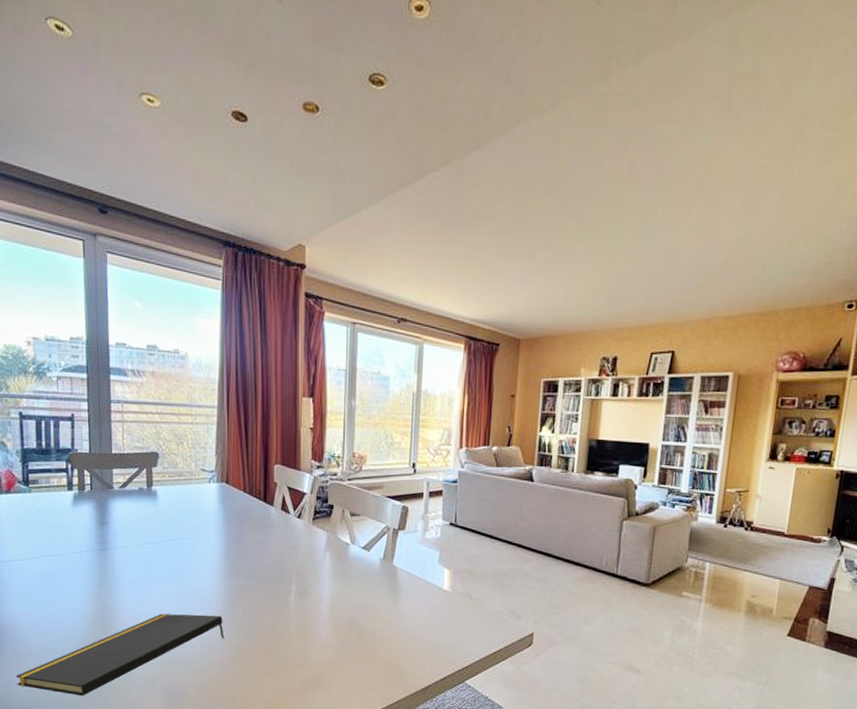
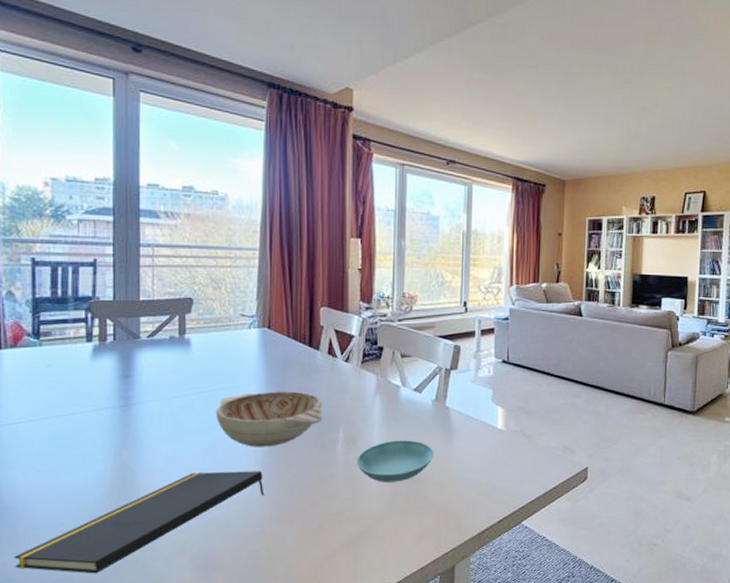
decorative bowl: none [180,543,277,595] -> present [215,391,323,447]
saucer: none [308,595,381,635] -> present [357,440,434,482]

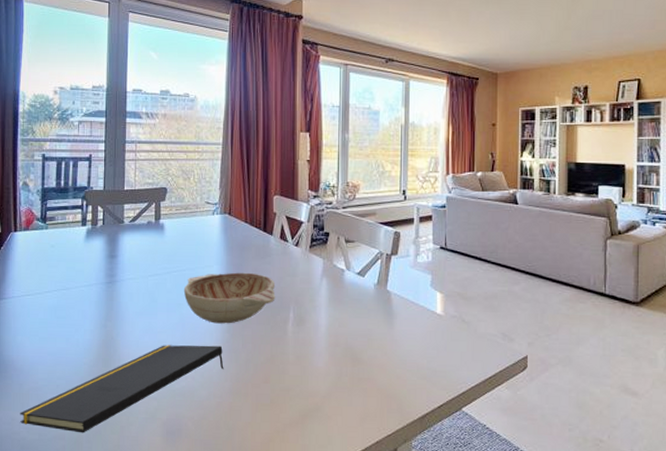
saucer: present [357,440,434,482] -> none [305,321,376,362]

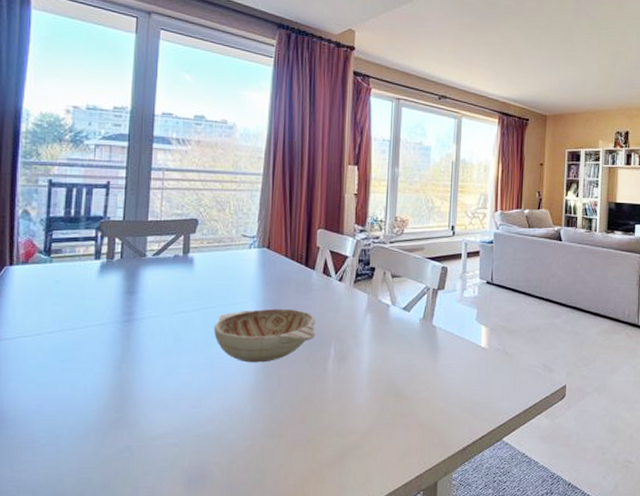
notepad: present [19,345,224,433] -> none [8,386,256,488]

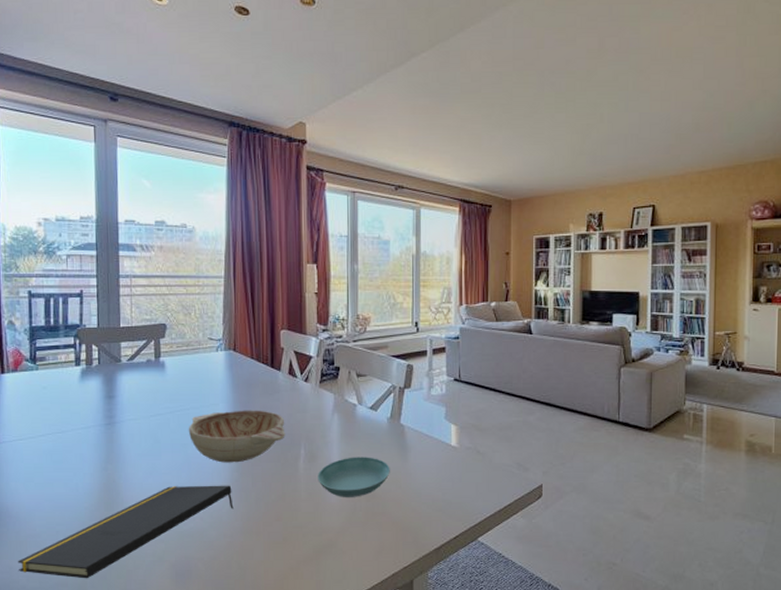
notepad: none [8,386,256,488] -> present [17,485,234,579]
saucer: none [346,357,420,398] -> present [317,457,390,497]

